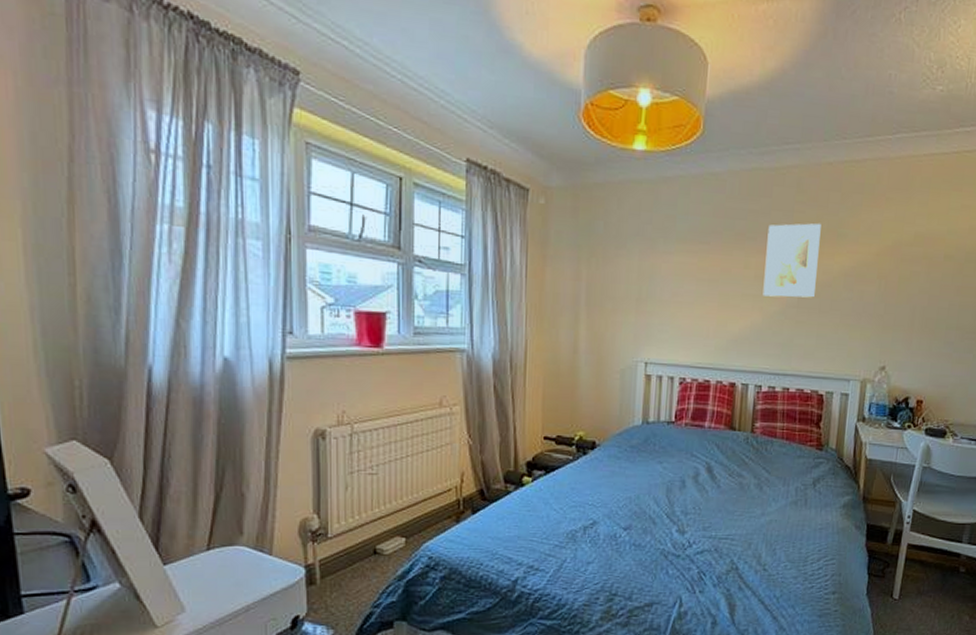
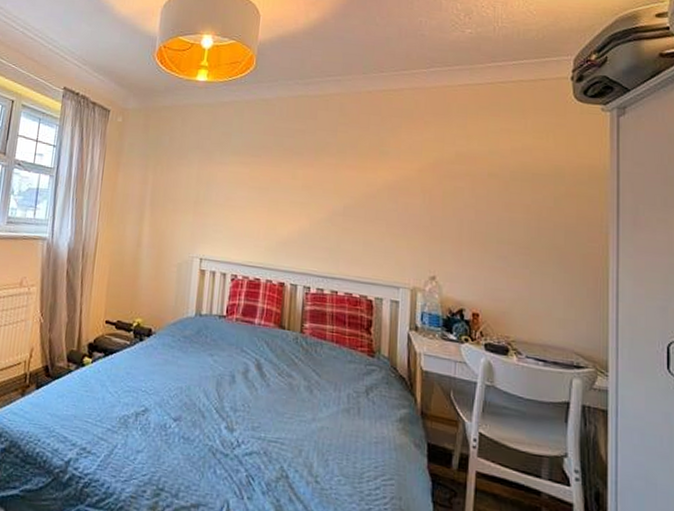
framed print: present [762,223,821,298] -> none [310,141,363,208]

